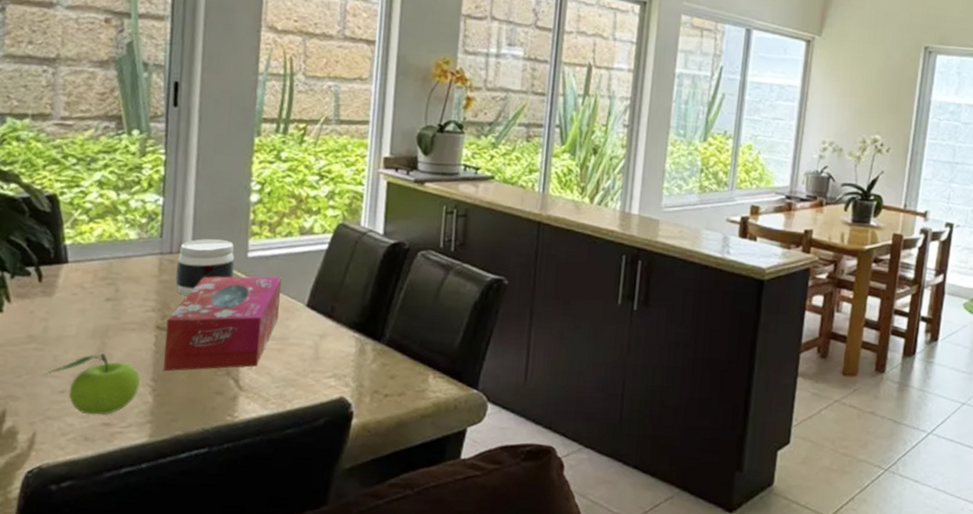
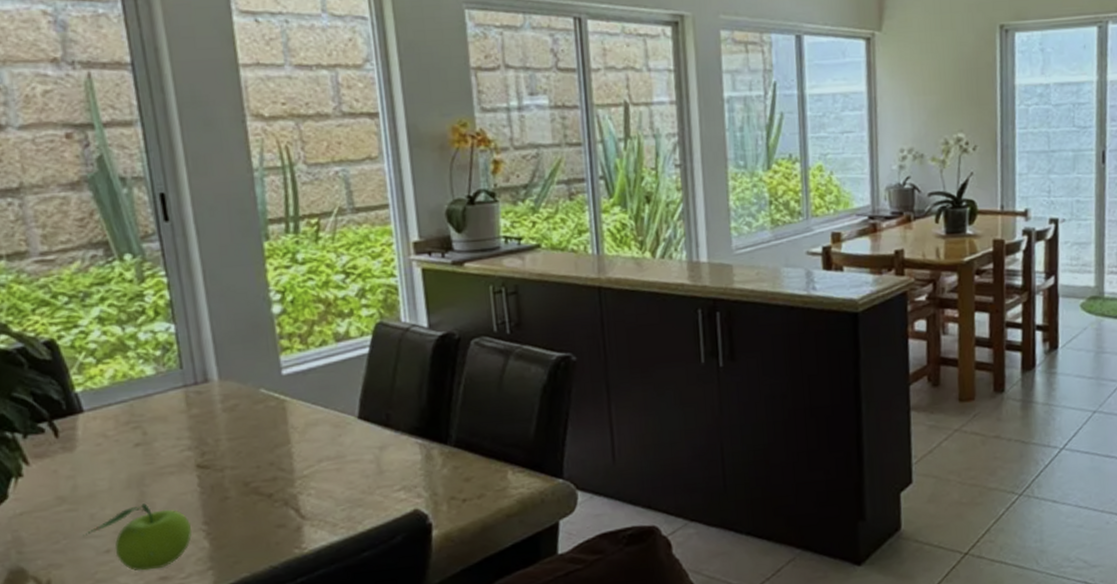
tissue box: present [163,276,282,371] -> none [206,390,330,512]
jar: present [175,238,235,296] -> none [204,359,271,427]

